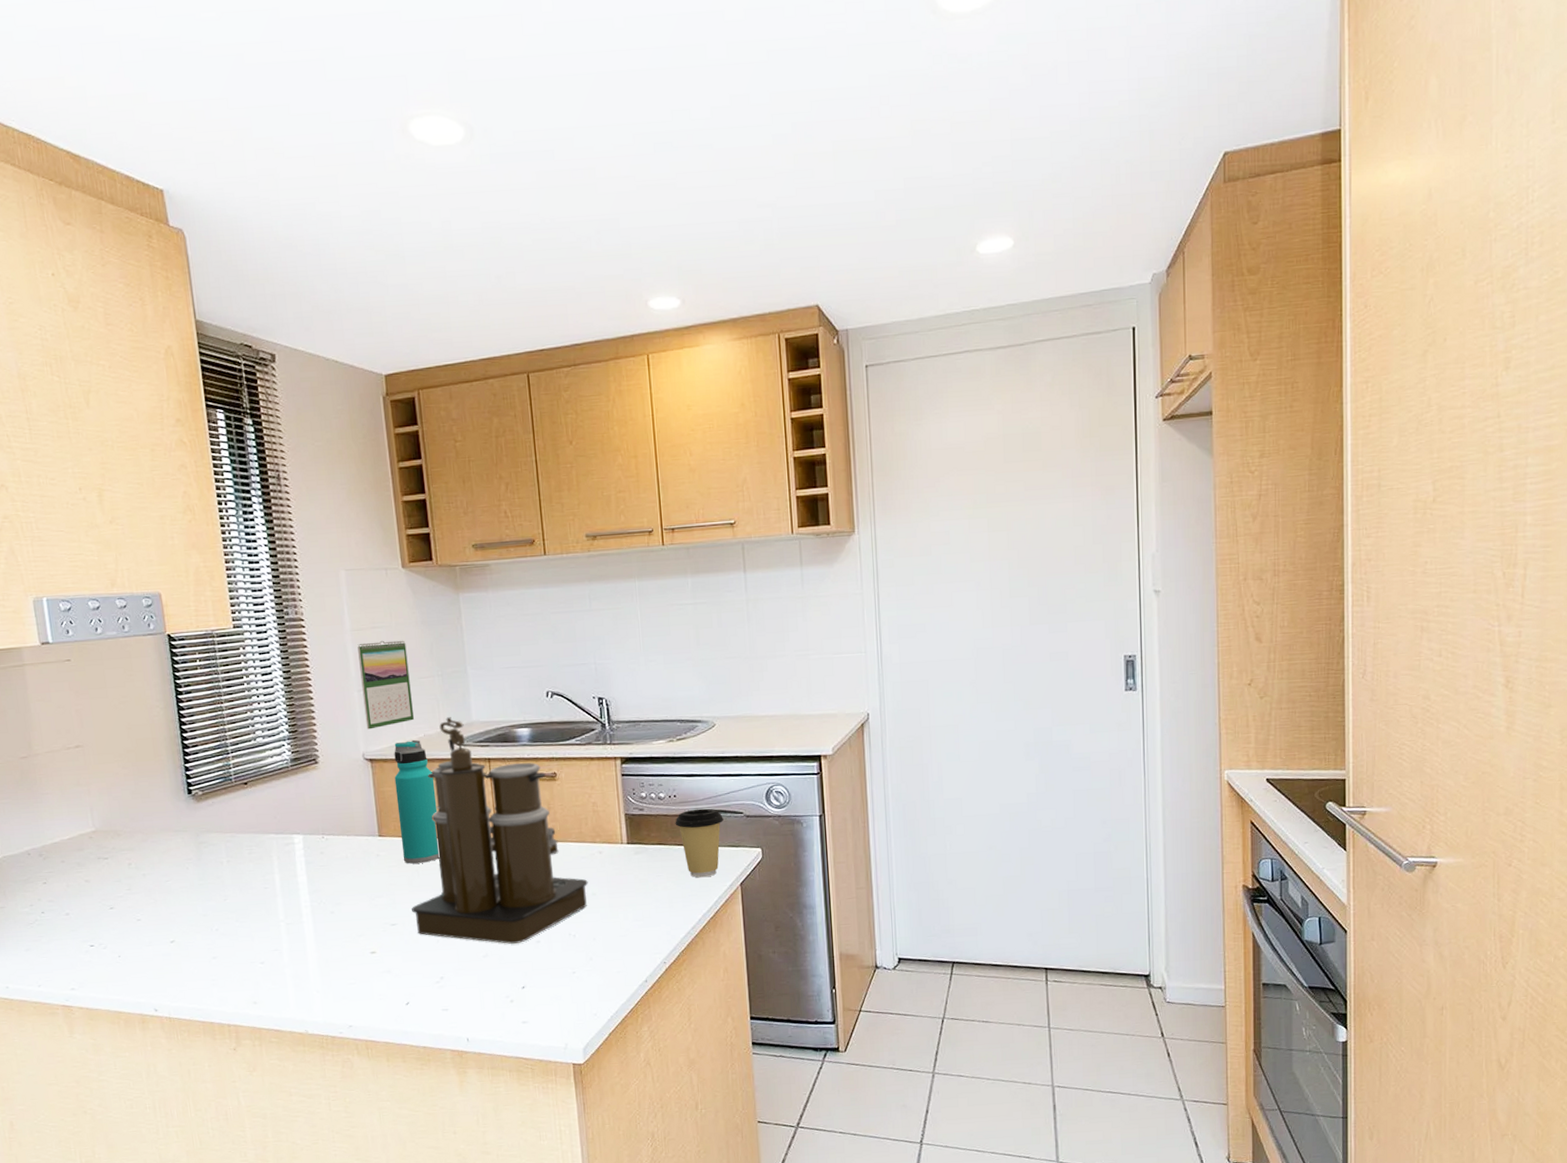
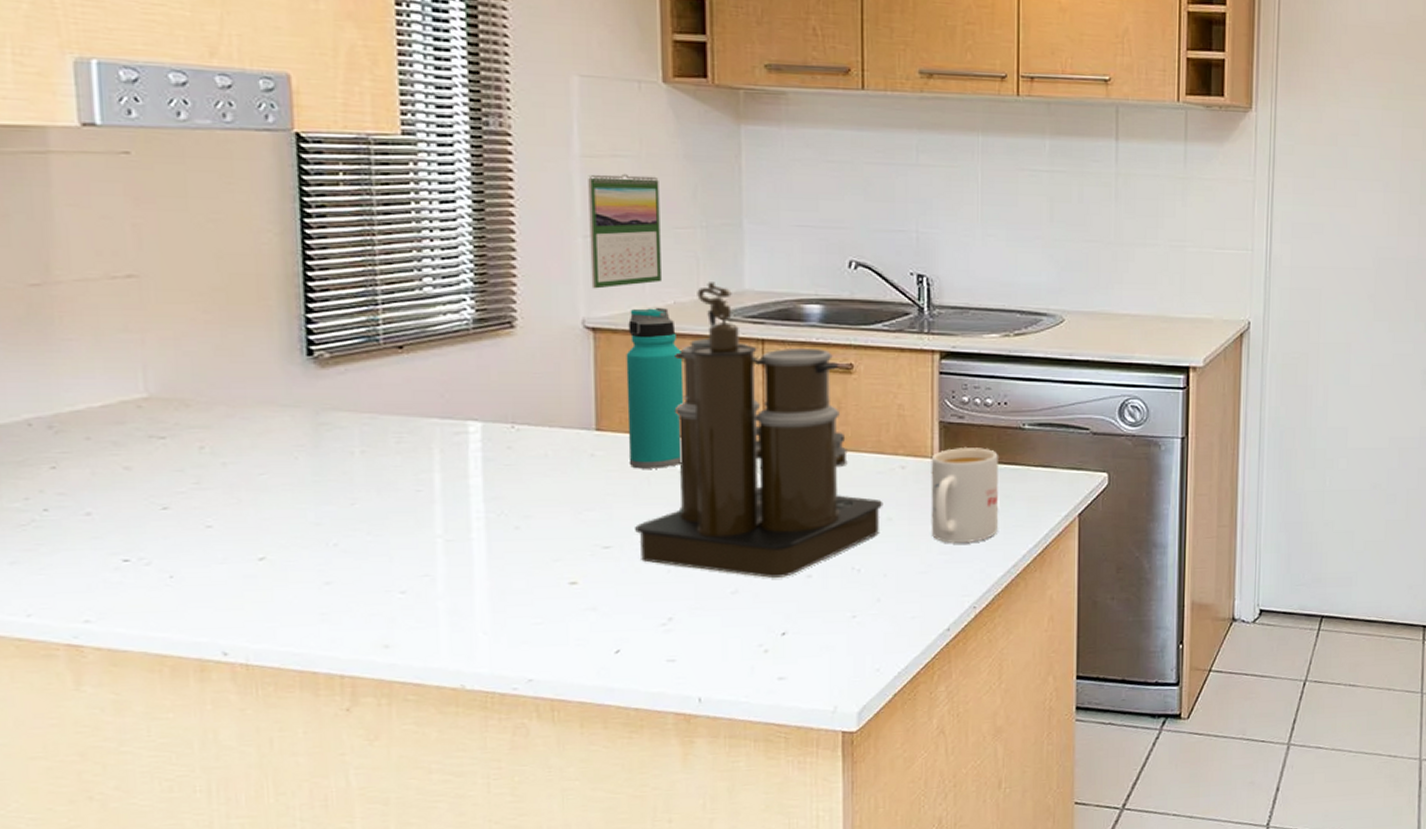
mug: none [621,833,677,911] -> present [931,446,1000,543]
coffee cup: present [675,808,724,878] -> none [1003,421,1064,505]

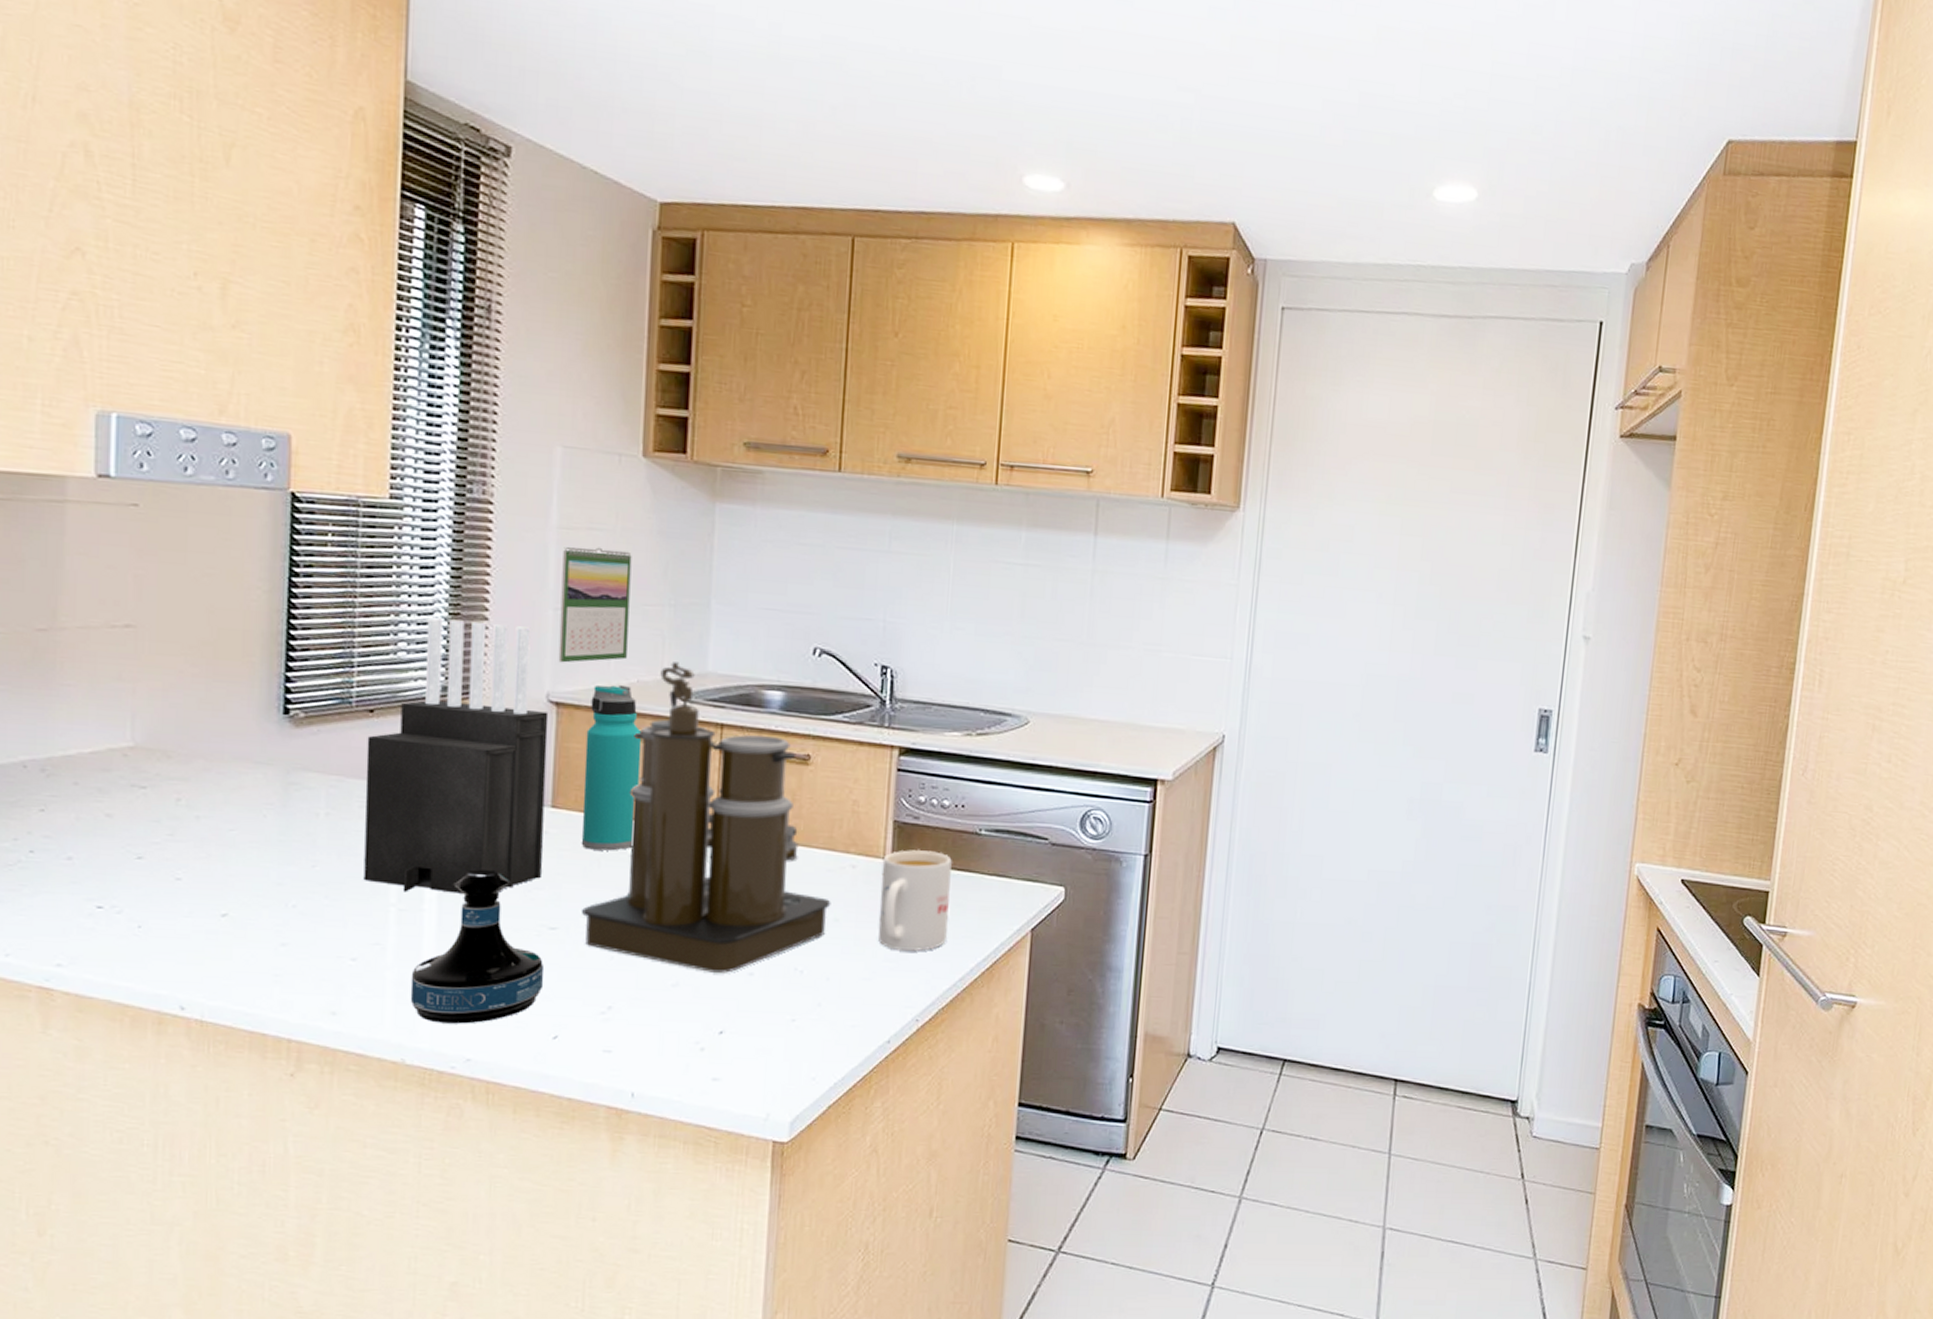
knife block: none [398,252,592,523] -> present [363,618,549,894]
tequila bottle: none [464,496,600,648] -> present [410,870,543,1024]

